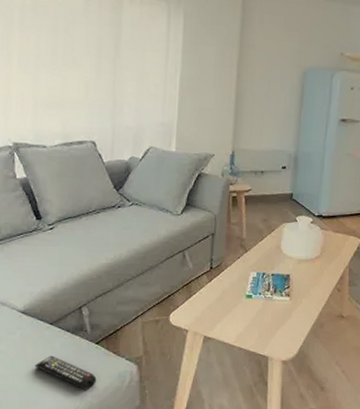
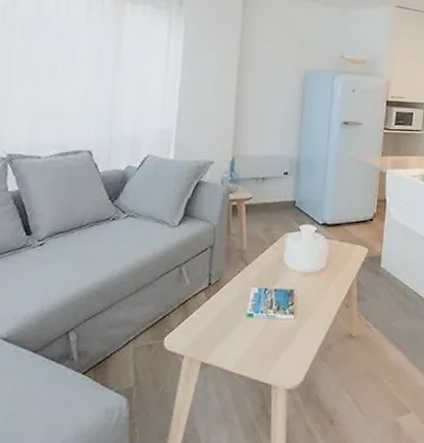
remote control: present [35,355,97,390] -> none [14,389,82,430]

